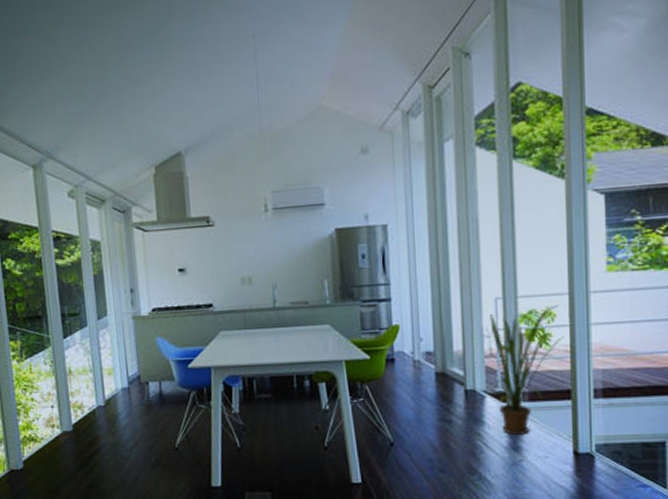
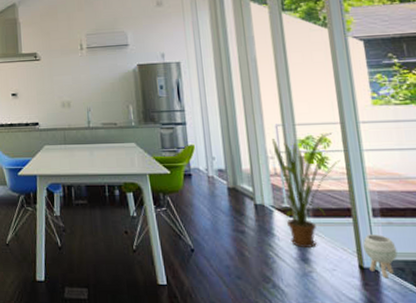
planter: none [580,417,616,463] -> present [363,235,398,278]

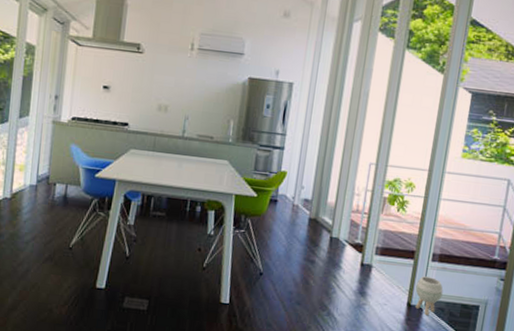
house plant: present [272,132,341,249] -> none [354,176,419,284]

